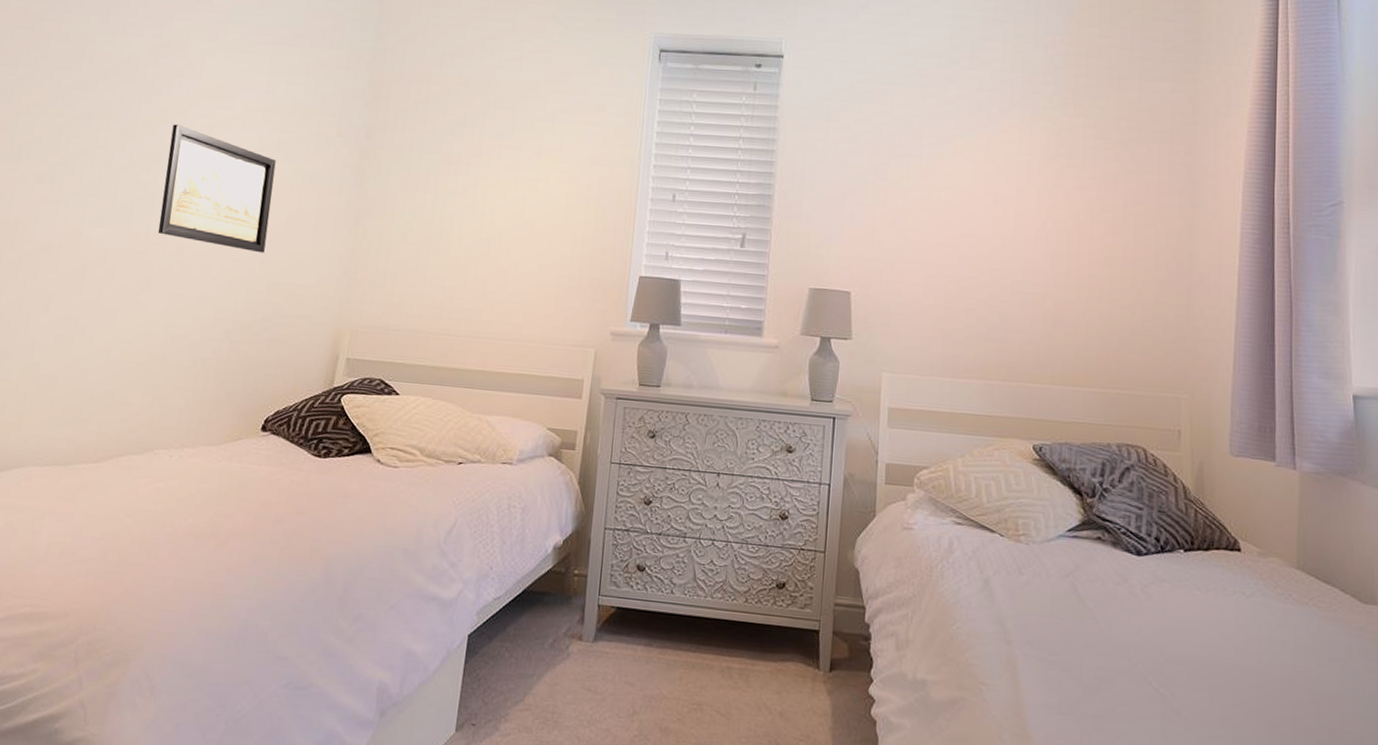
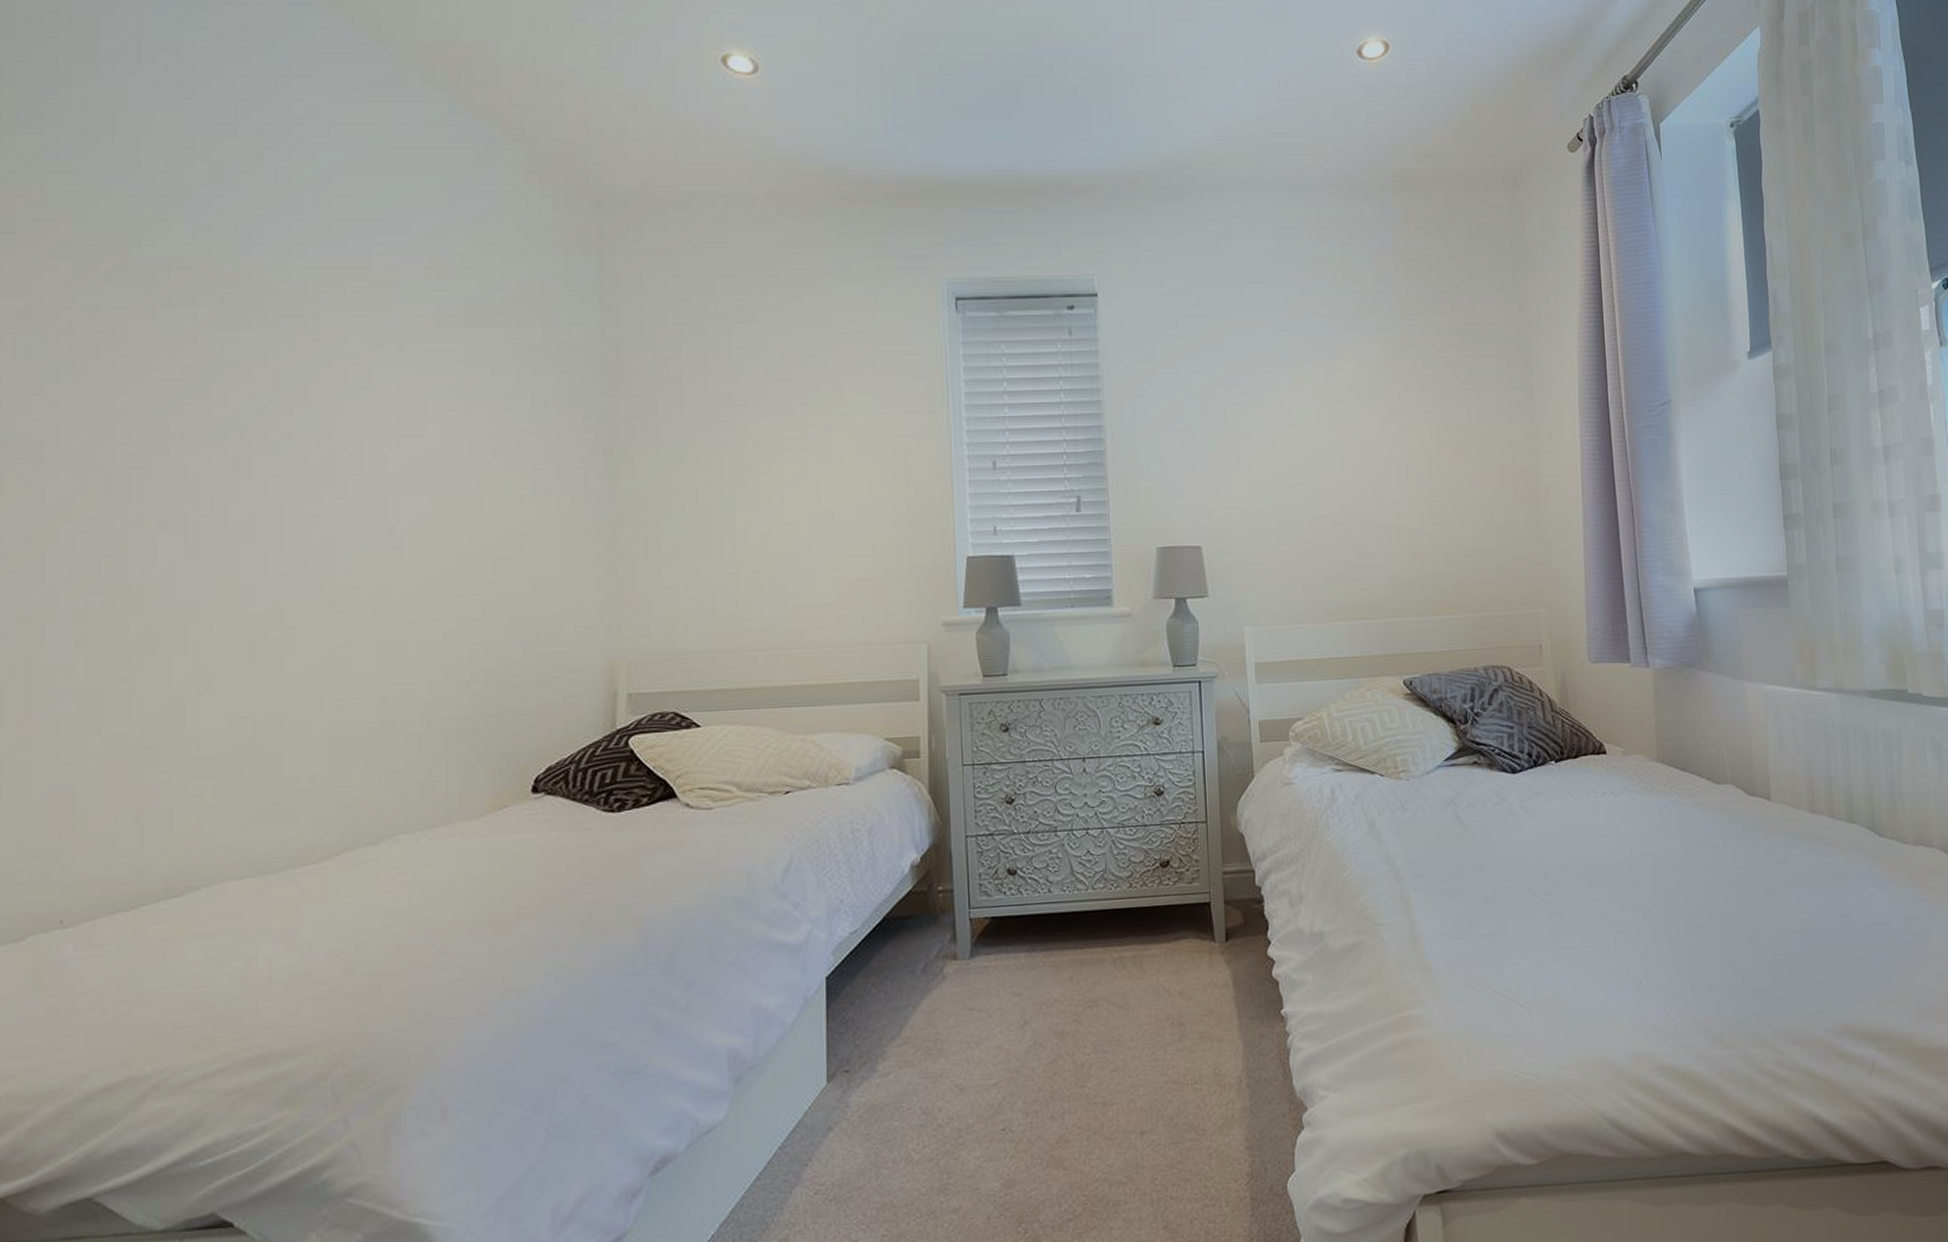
wall art: present [157,124,276,253] -> none [344,437,498,584]

